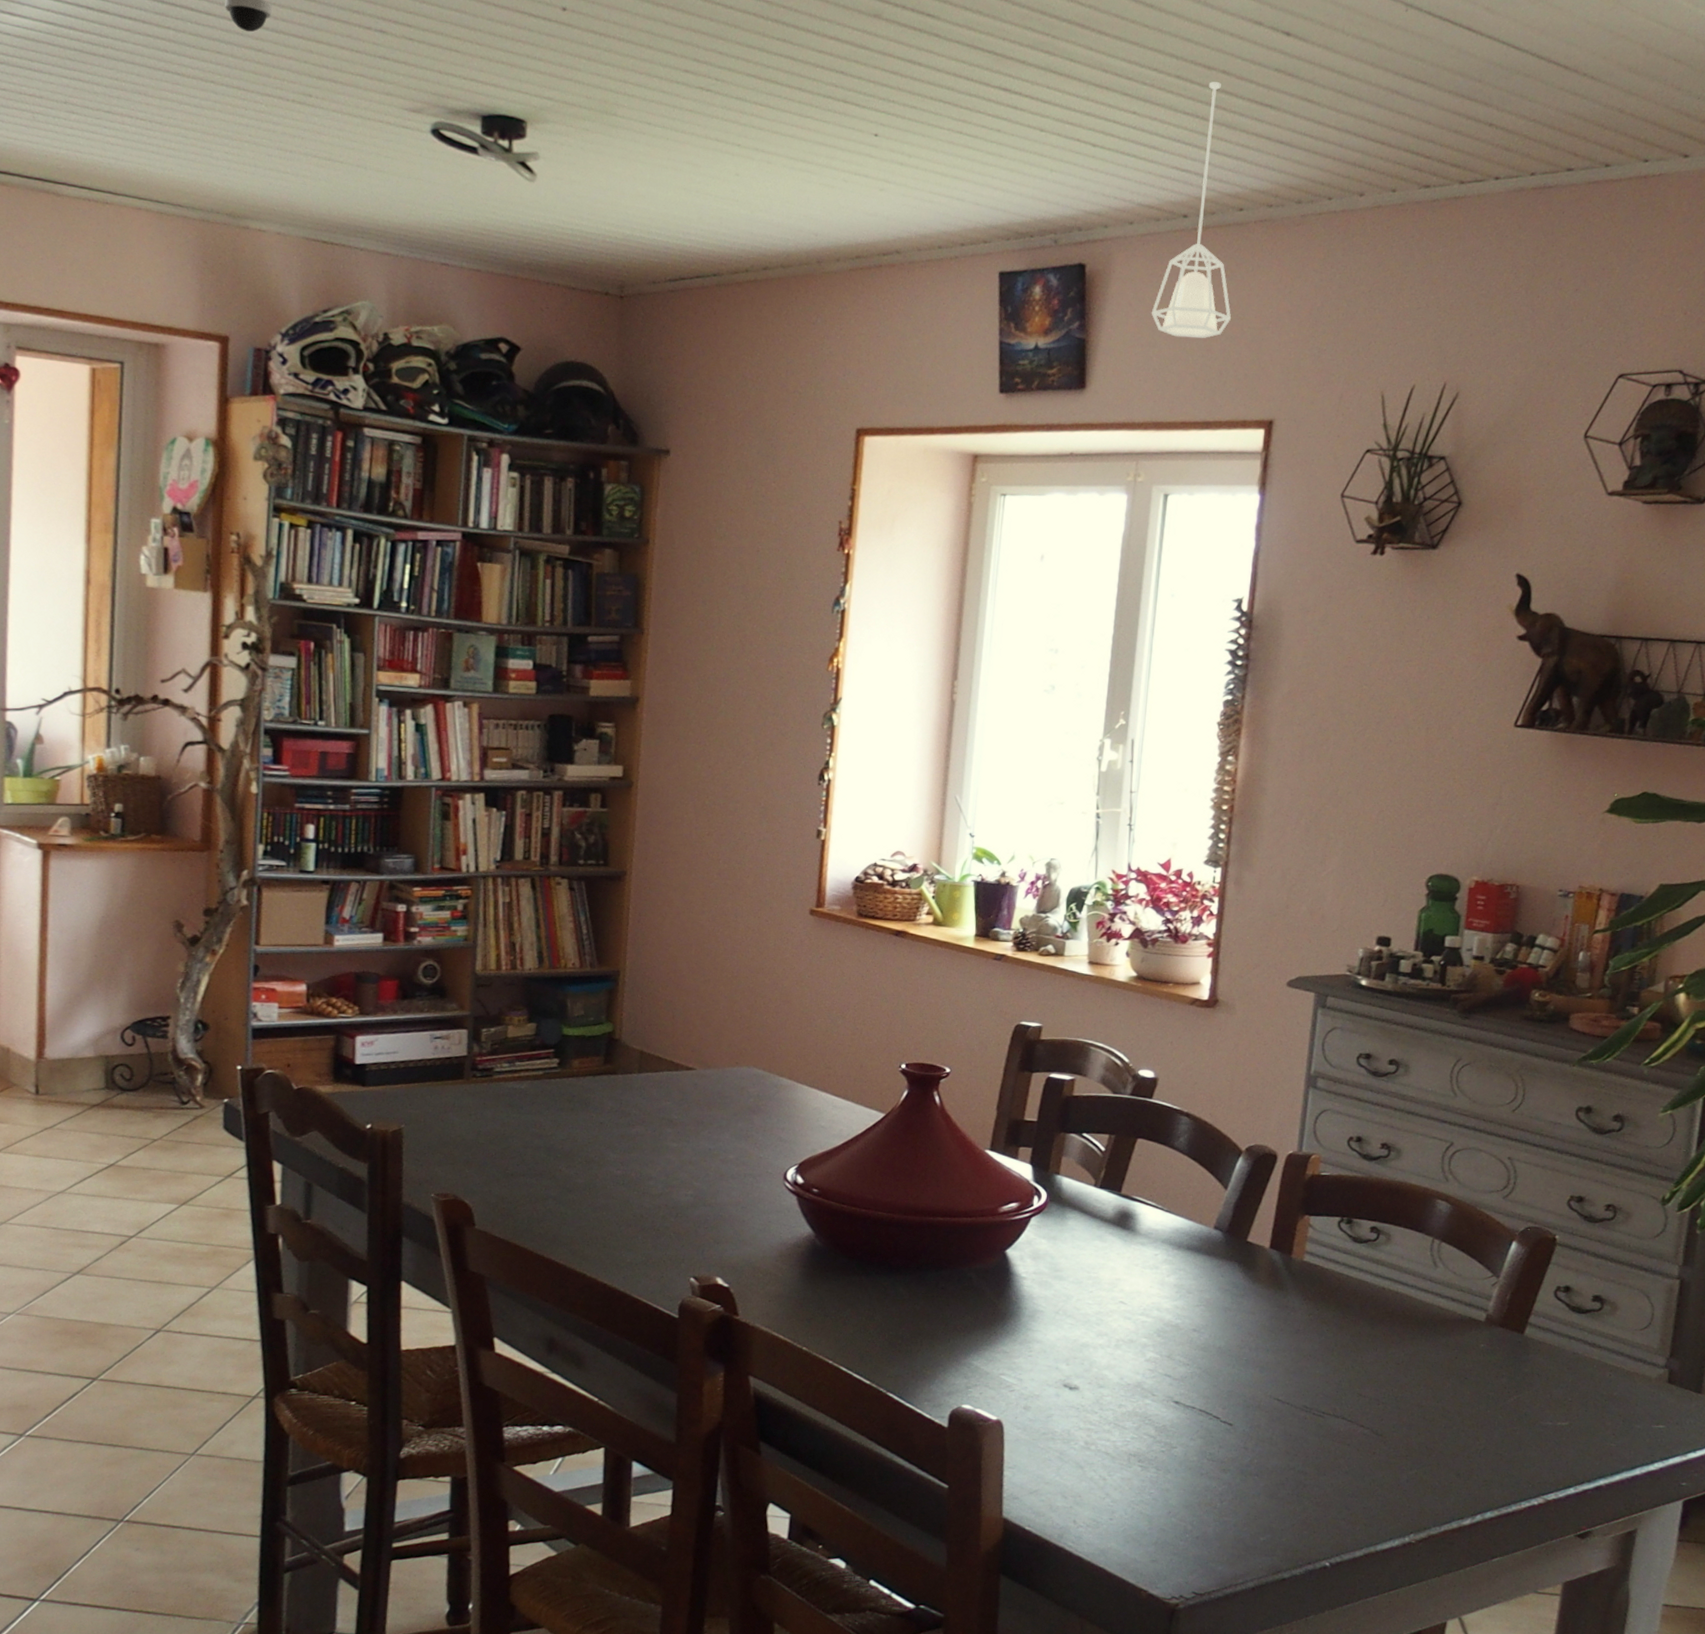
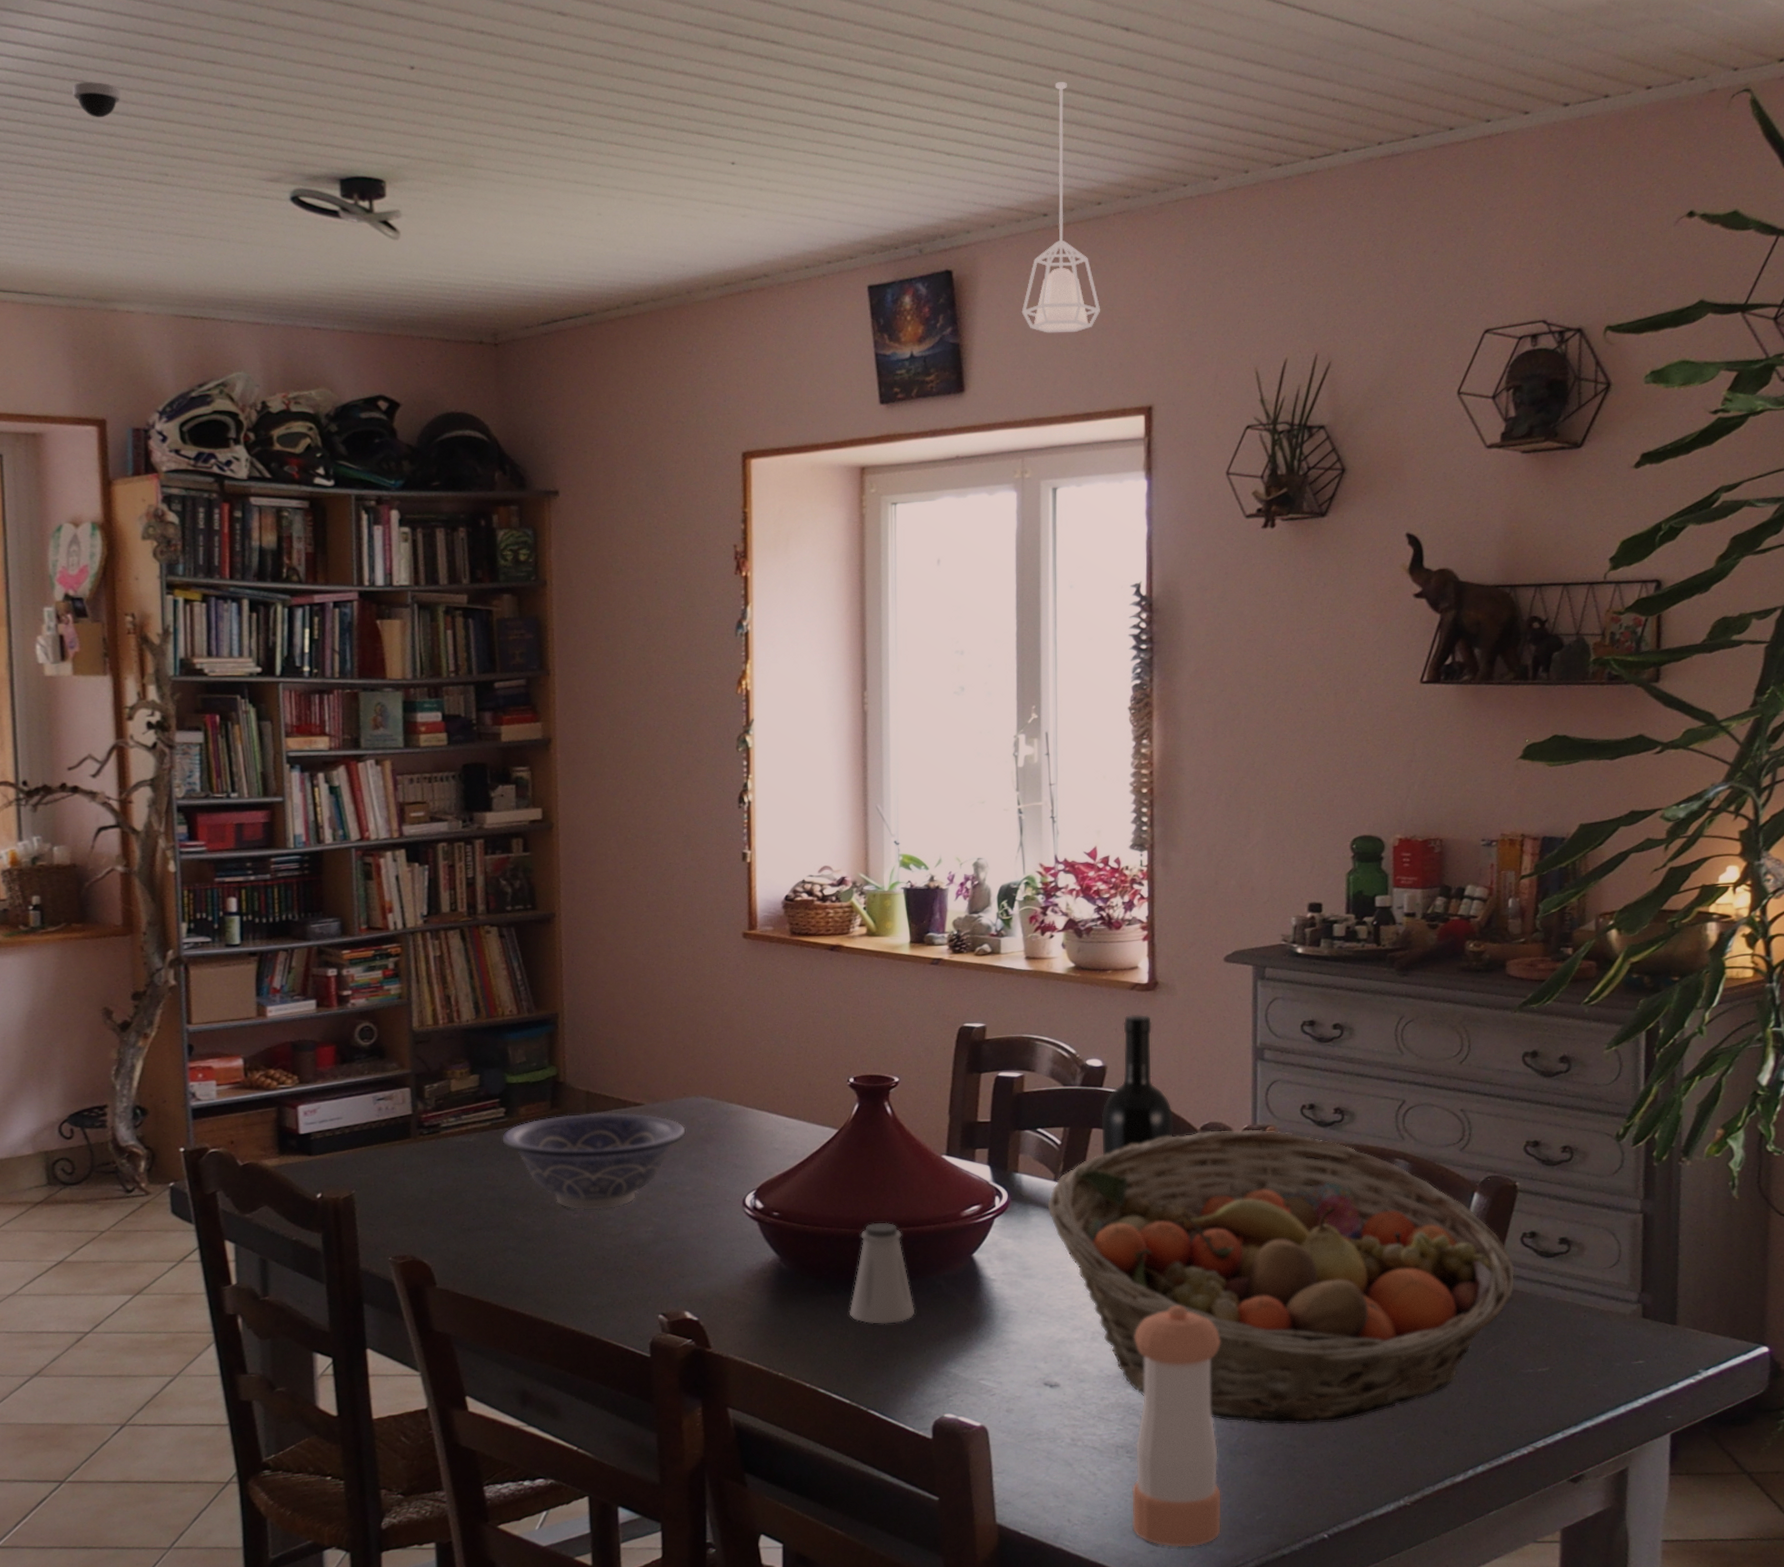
decorative bowl: none [553,1072,735,1169] -> present [502,1112,686,1210]
saltshaker: none [878,1209,944,1310] -> present [849,1222,915,1324]
fruit basket: none [1085,1152,1546,1454] -> present [1047,1129,1516,1425]
pepper shaker: none [1136,1321,1243,1561] -> present [1131,1305,1222,1548]
wine bottle: none [1144,1030,1220,1194] -> present [1101,1015,1174,1177]

